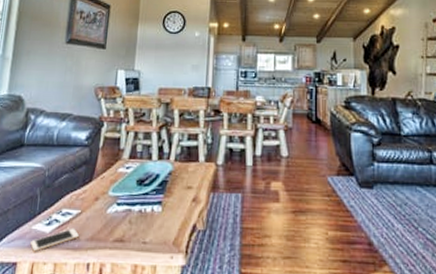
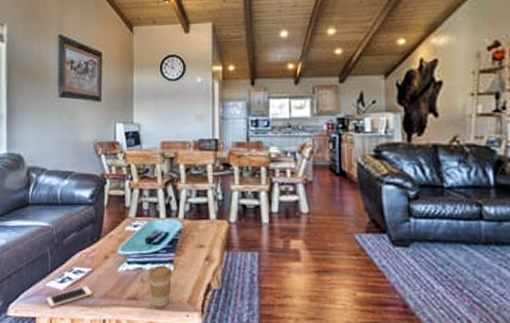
coffee cup: none [136,207,161,249] -> present [149,265,173,307]

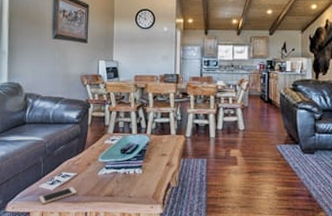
coffee cup: present [149,265,173,307] -> none [122,170,142,202]

